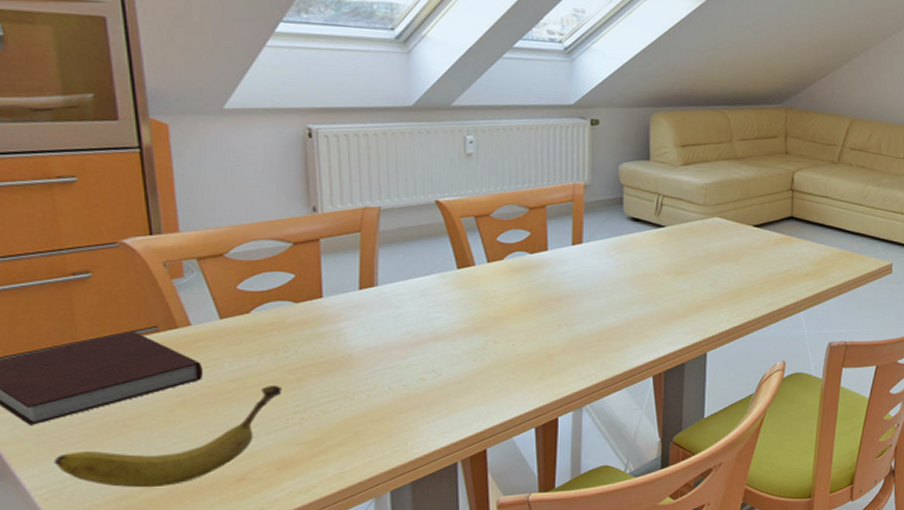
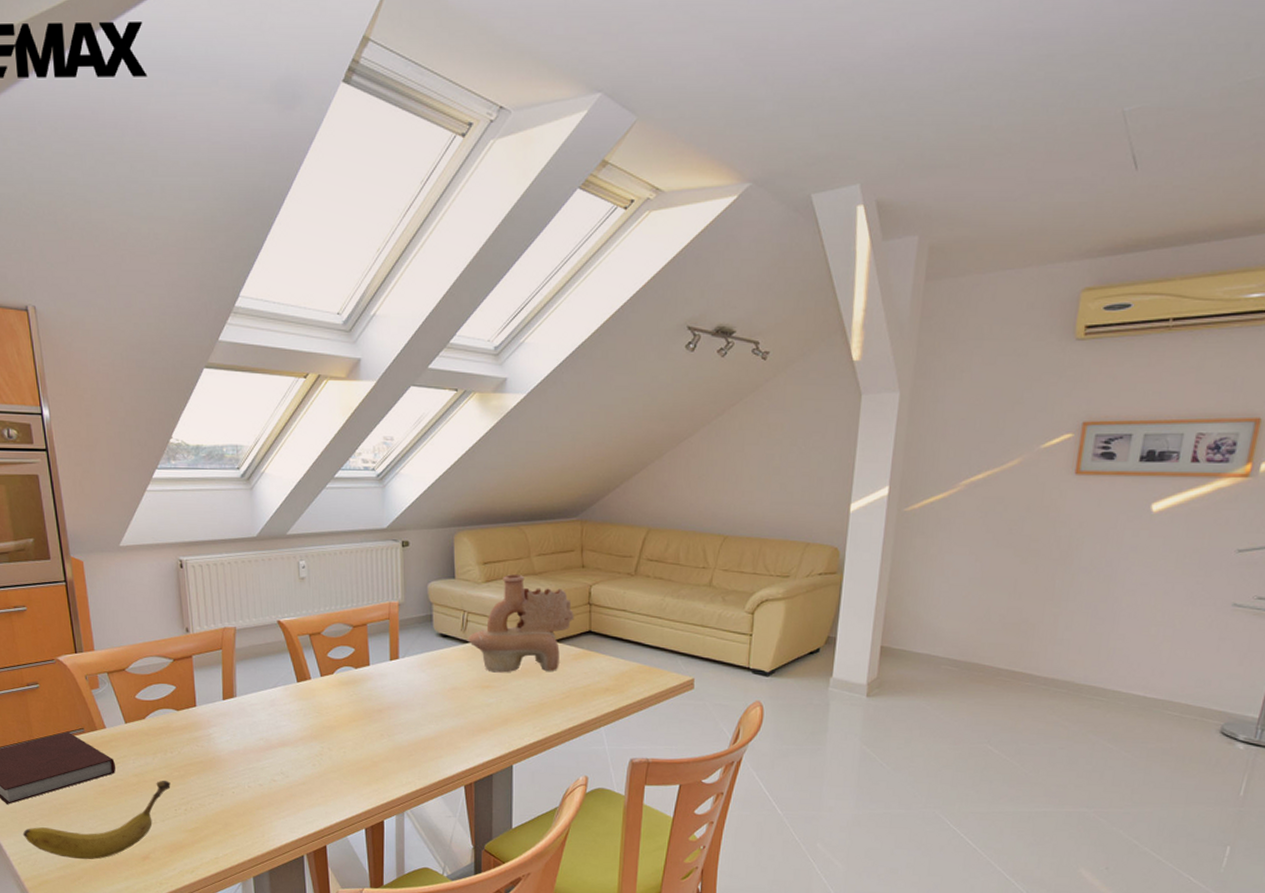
decorative vase: none [662,158,776,258] -> present [468,574,574,673]

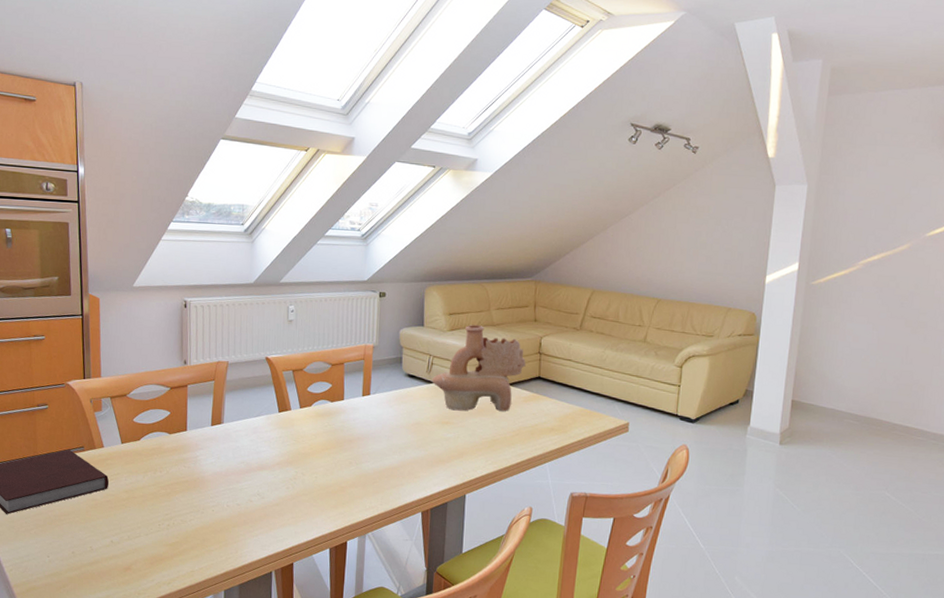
fruit: present [22,780,171,860] -> none [17,496,157,569]

